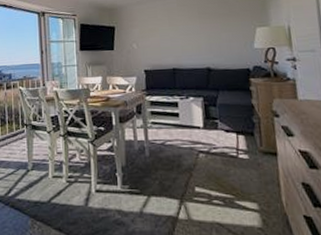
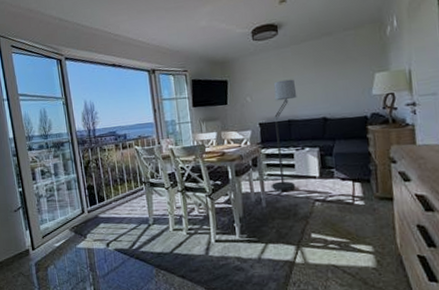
floor lamp: none [154,29,182,141] -> present [270,79,297,192]

